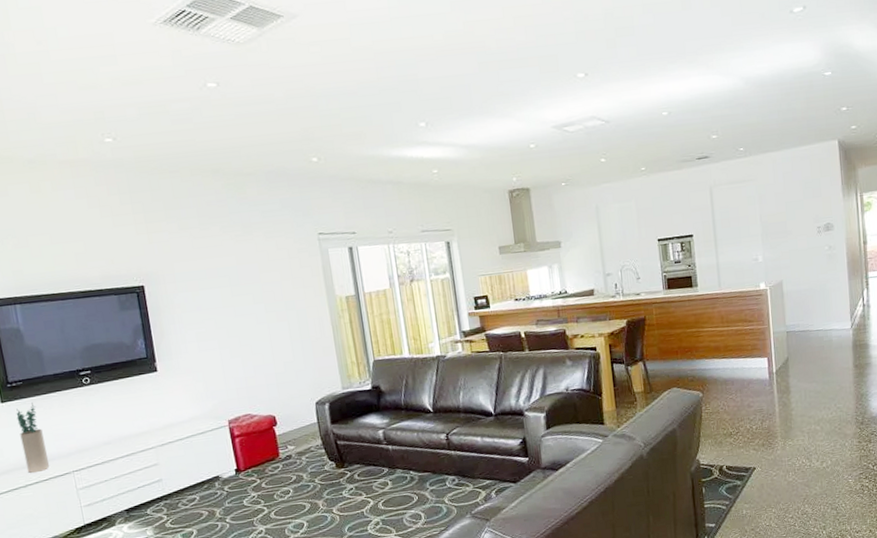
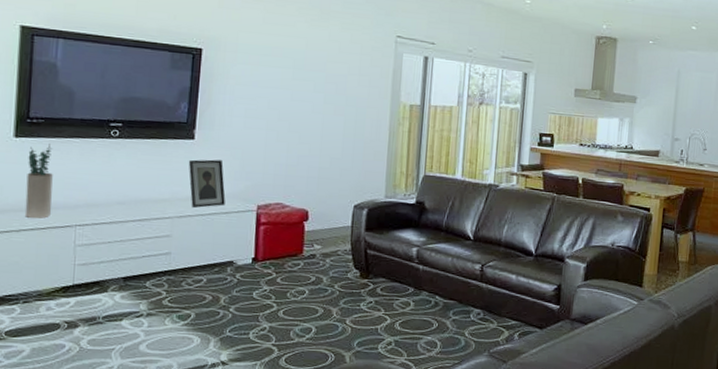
picture frame: none [156,385,199,435] -> present [188,159,226,209]

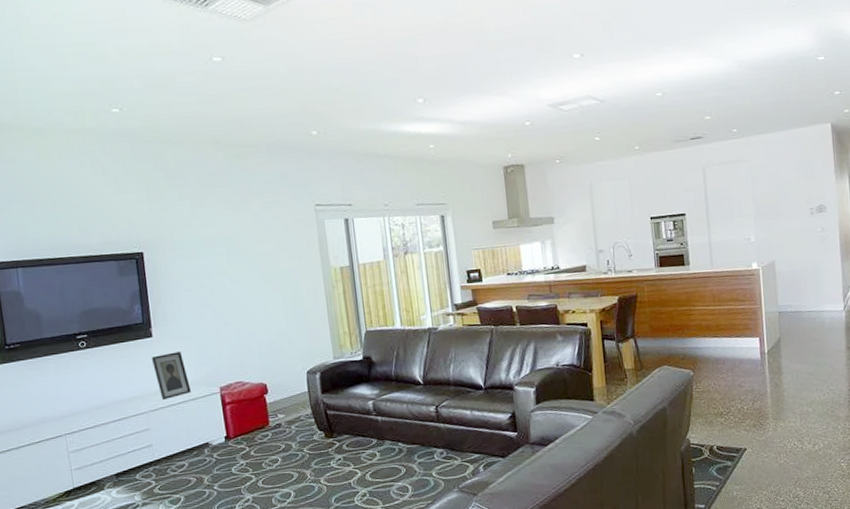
vase: present [24,144,53,219] -> none [12,365,43,436]

